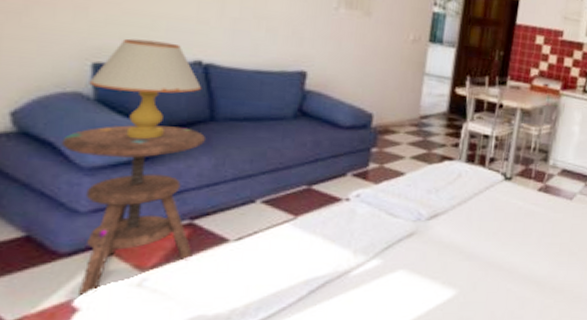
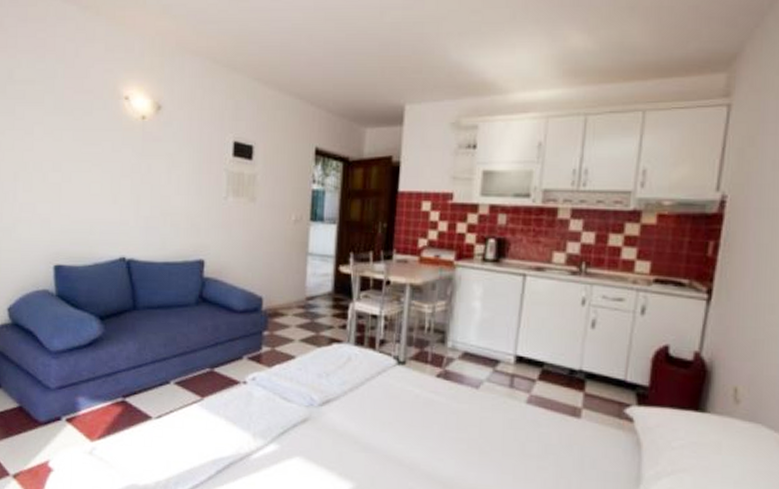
side table: present [61,125,207,295] -> none [38,315,131,458]
table lamp: present [89,38,202,140] -> none [52,243,127,328]

